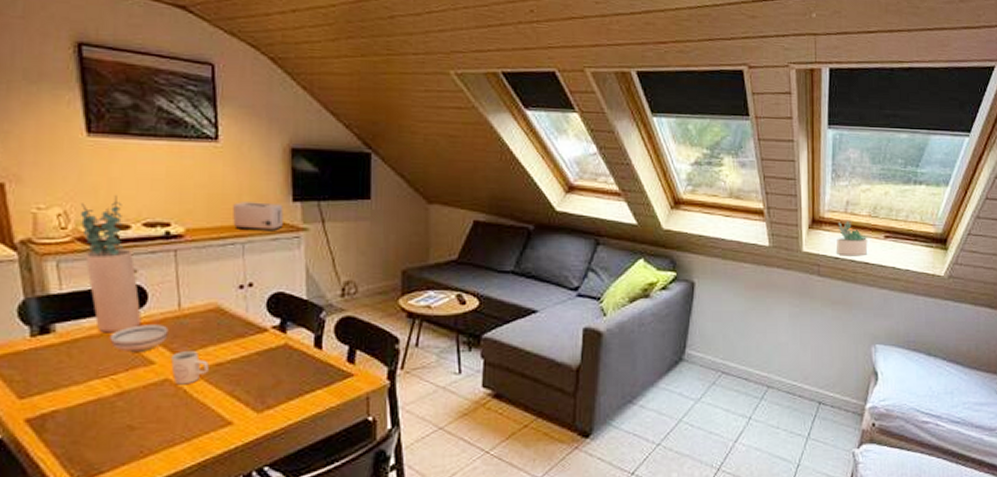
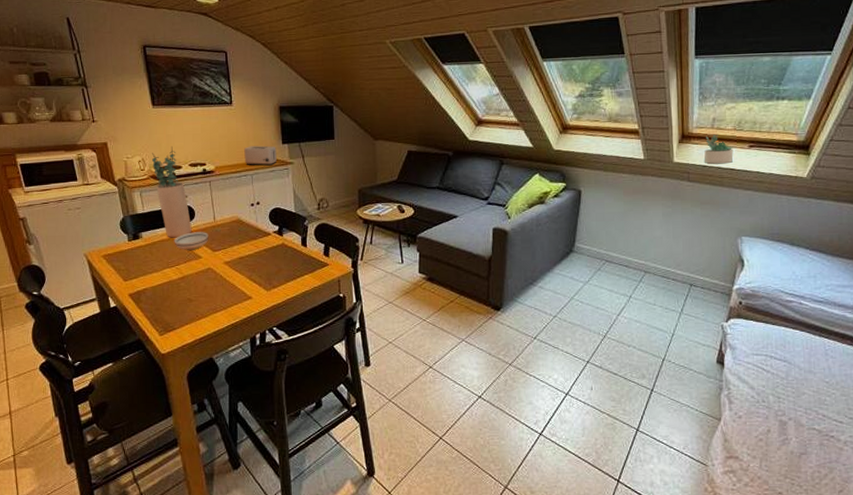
mug: present [171,349,209,385] -> none [211,248,235,272]

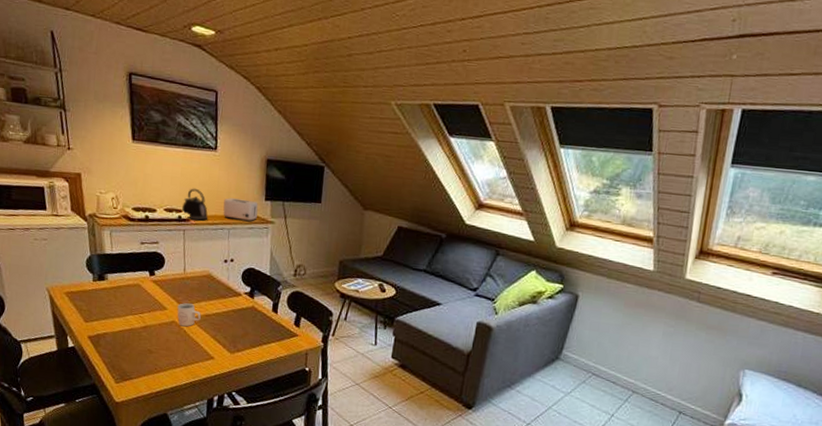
vase: present [152,146,192,238] -> none [126,187,160,285]
bowl: present [174,232,209,250] -> none [140,281,177,300]
kettle: none [206,142,231,172] -> present [182,188,209,221]
mug: none [211,248,235,272] -> present [177,302,201,327]
succulent plant: present [703,134,734,164] -> none [718,254,755,289]

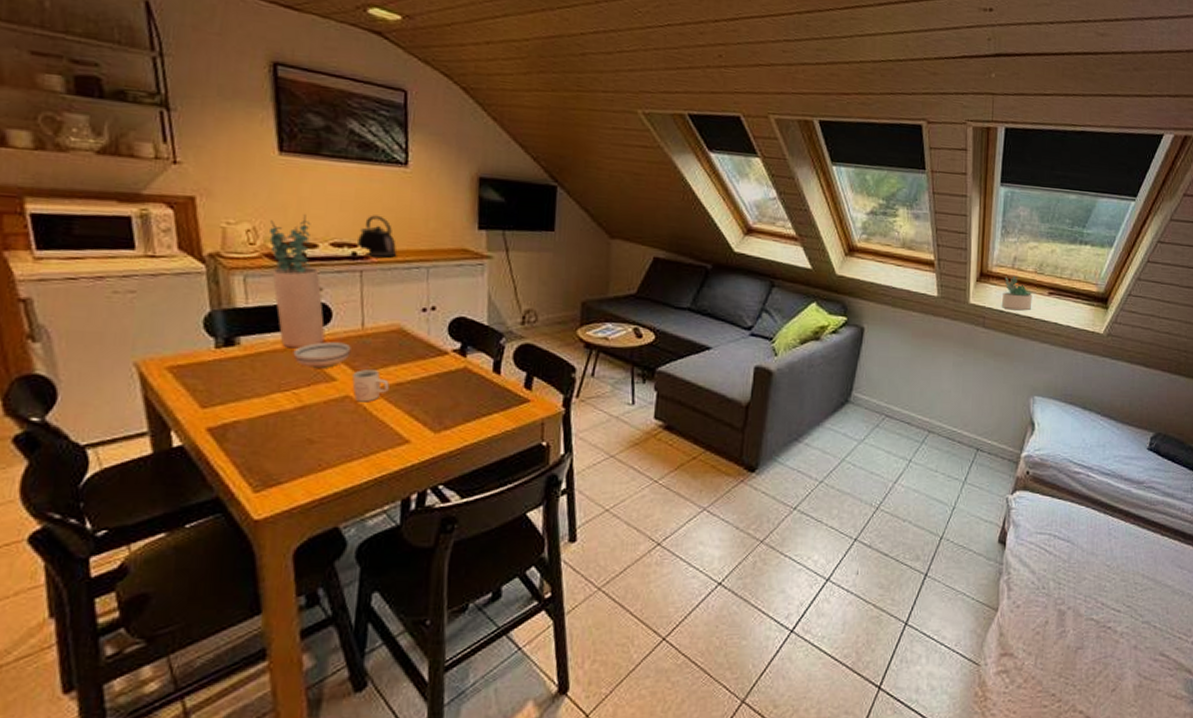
vase: none [126,187,160,285] -> present [269,214,325,349]
bowl: none [140,281,177,300] -> present [293,342,351,368]
toaster: present [223,198,258,222] -> none [418,227,469,258]
succulent plant: none [718,254,755,289] -> present [1001,275,1033,311]

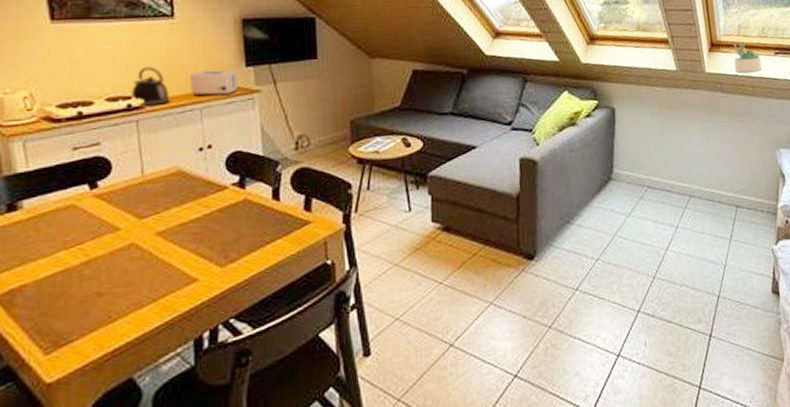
vase: present [269,214,325,349] -> none [46,75,107,205]
bowl: present [293,342,351,368] -> none [76,192,133,221]
mug: present [352,368,389,402] -> none [136,213,173,248]
toaster: none [418,227,469,258] -> present [190,69,238,97]

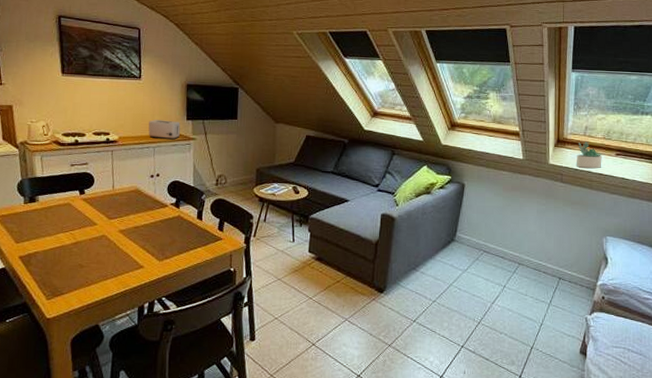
kettle: present [132,66,171,108] -> none [110,113,135,142]

